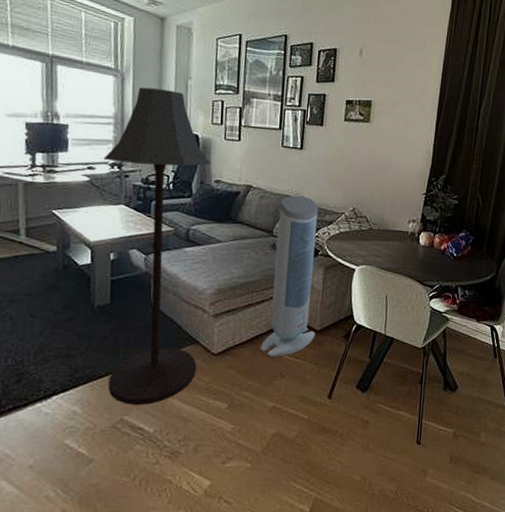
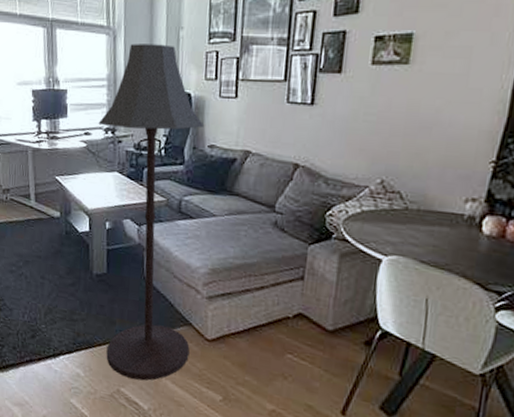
air purifier: present [259,195,319,357] -> none [258,162,334,355]

